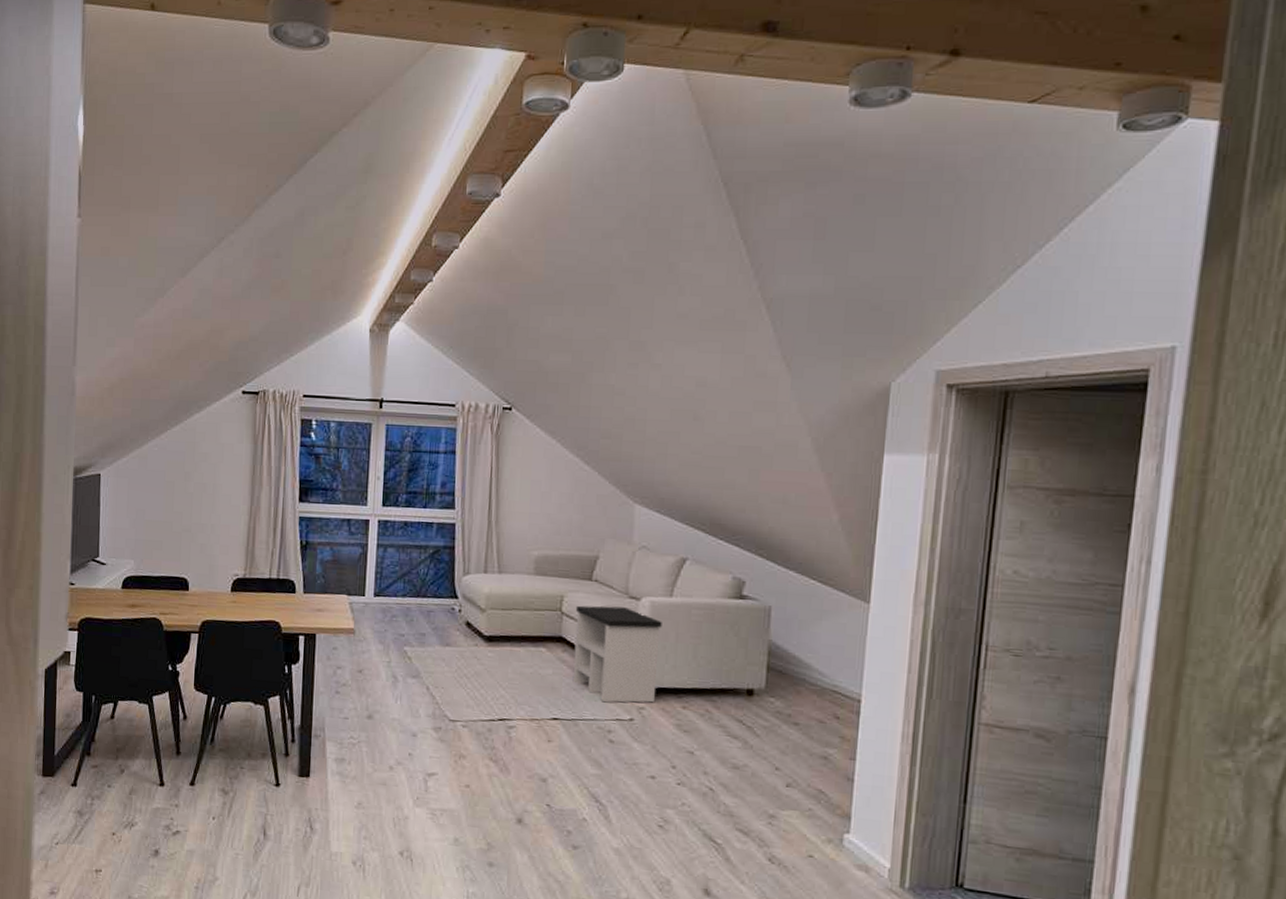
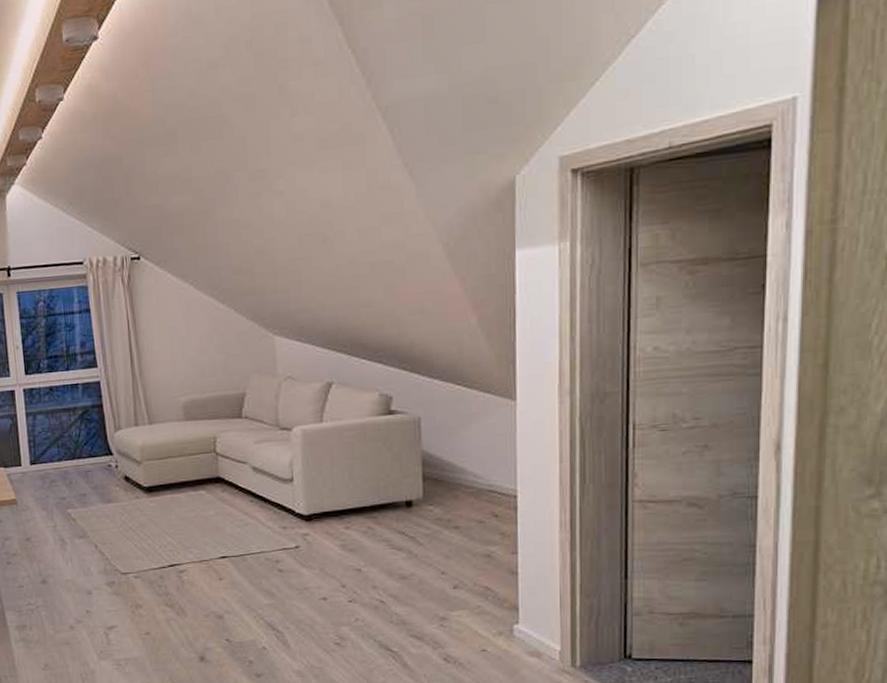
side table: present [572,605,662,703] -> none [229,439,318,535]

